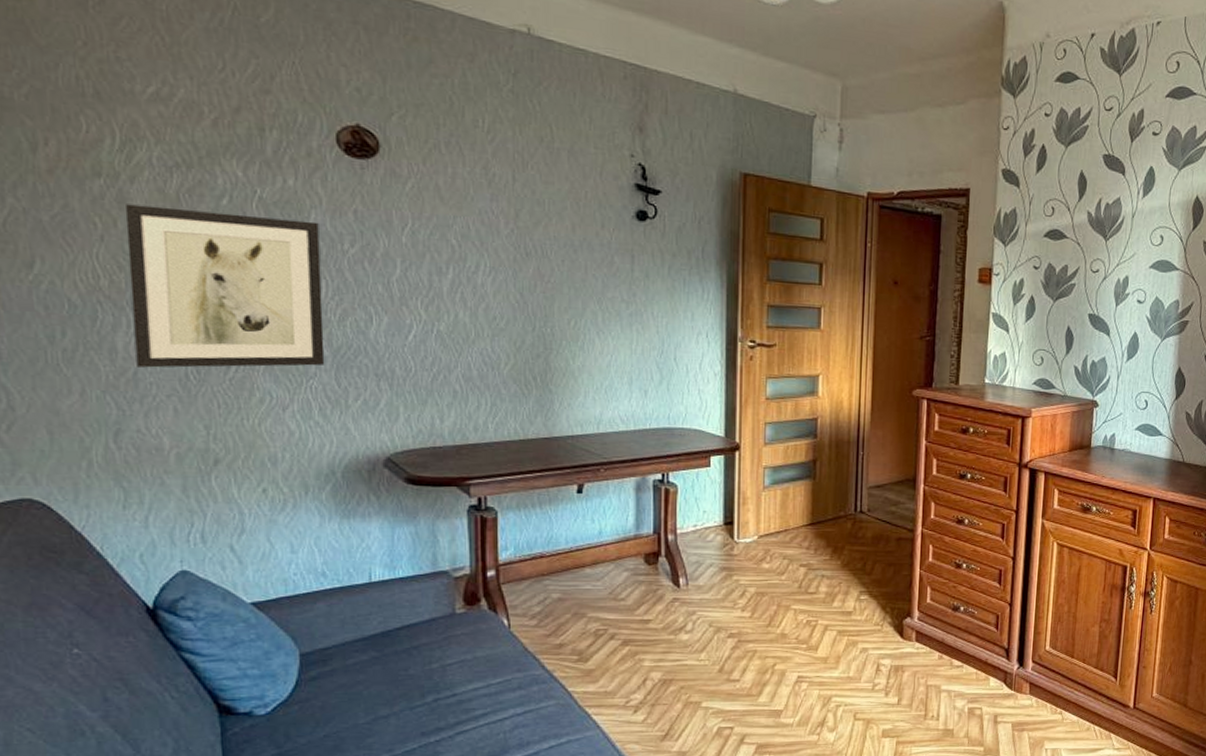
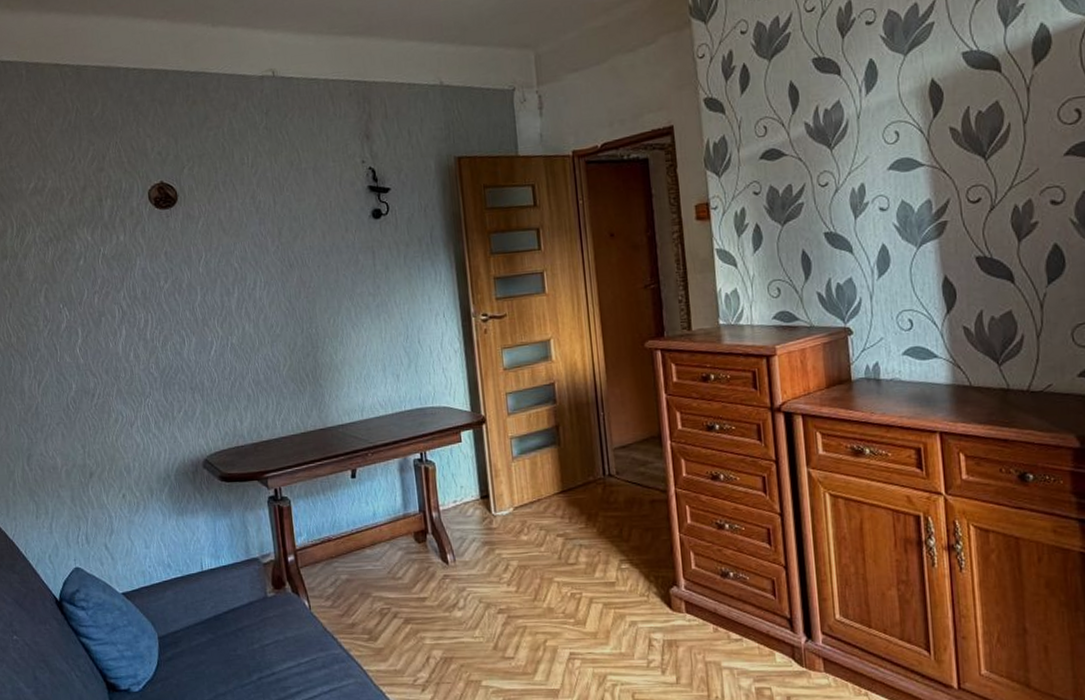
wall art: present [124,204,325,368] -> none [22,267,156,403]

